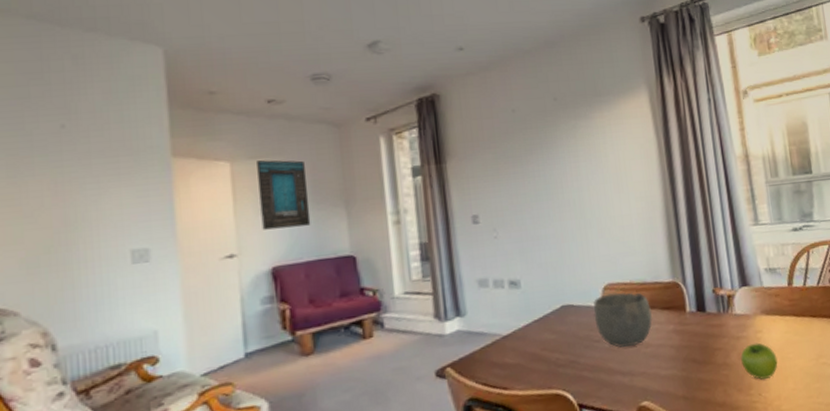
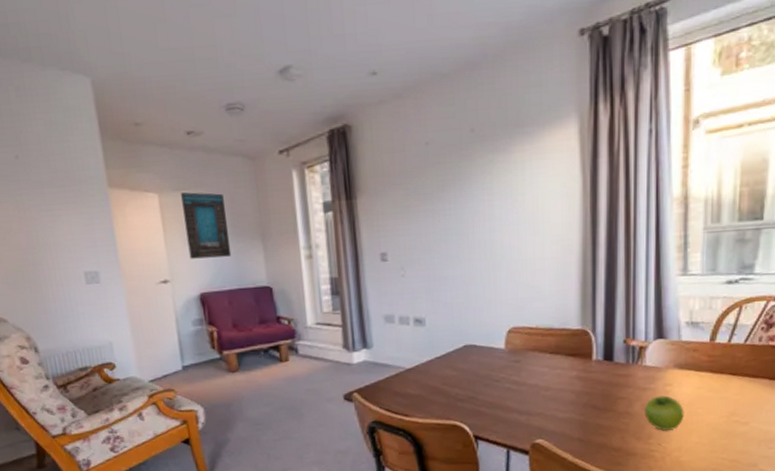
bowl: present [593,292,653,348] -> none [496,336,556,389]

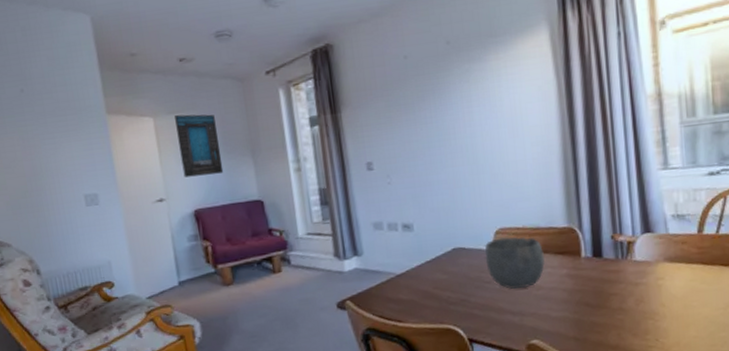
bowl: none [496,336,556,389] -> present [485,236,546,289]
fruit: present [644,395,684,431] -> none [638,289,680,326]

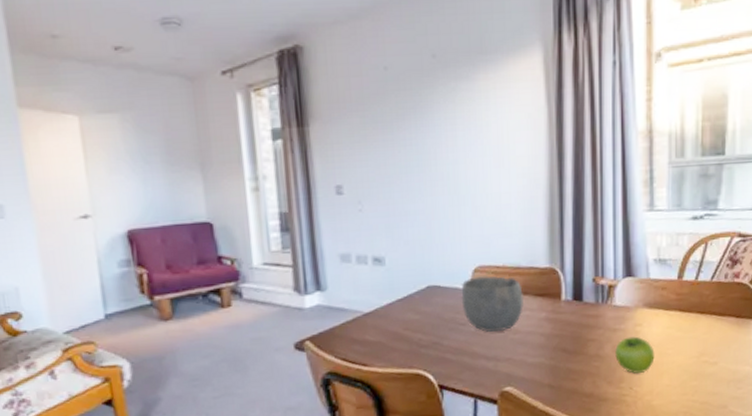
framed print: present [175,114,224,178] -> none [106,115,166,191]
fruit: none [638,289,680,326] -> present [615,336,655,374]

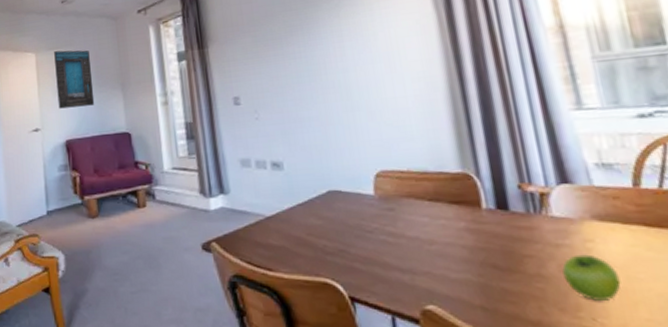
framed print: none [106,115,166,191] -> present [54,50,95,109]
bowl: present [461,276,525,333] -> none [364,181,438,242]

